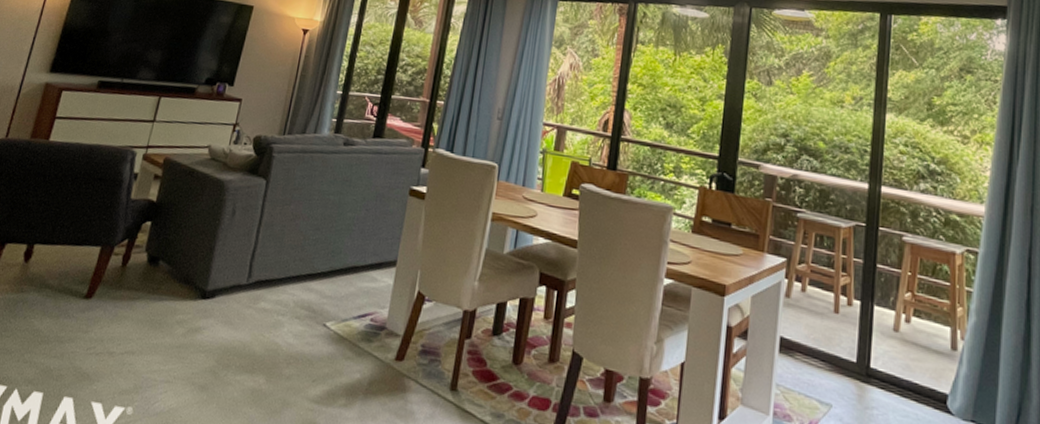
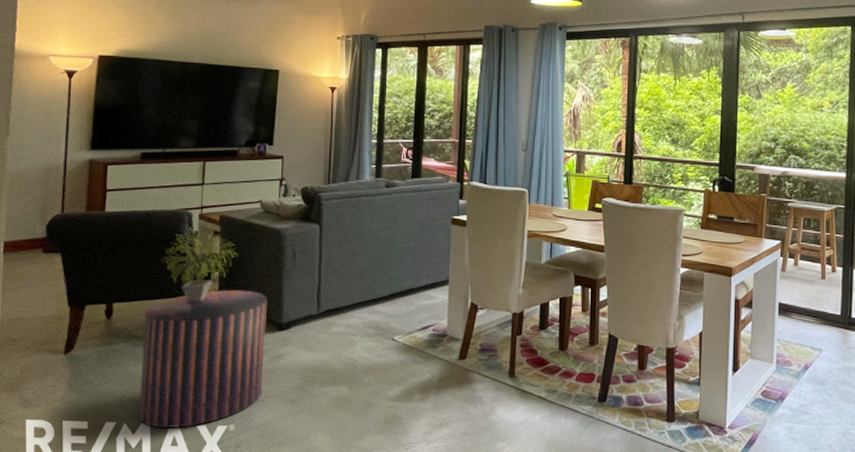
stool: none [32,242,197,404] -> present [138,289,268,429]
potted plant: none [94,167,175,254] -> present [161,227,237,302]

